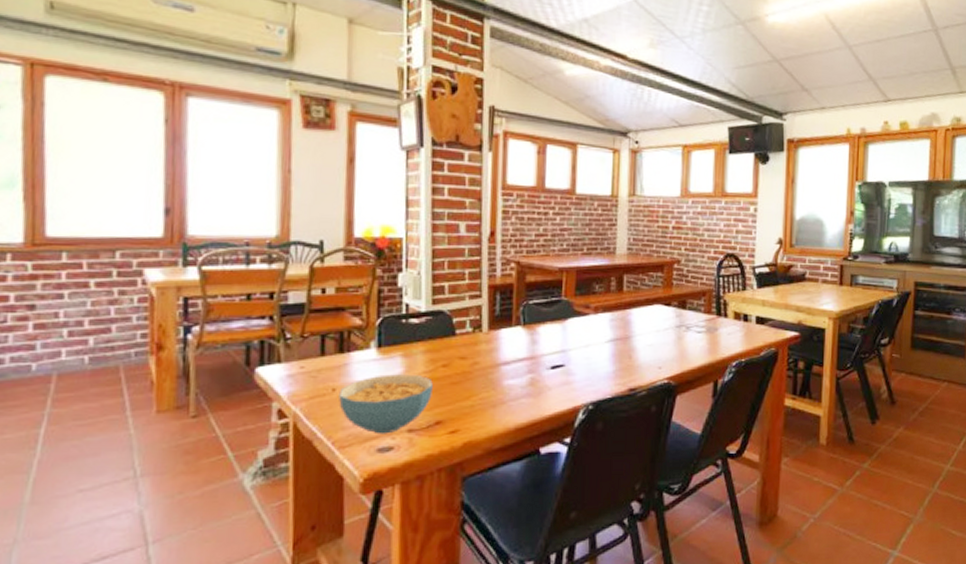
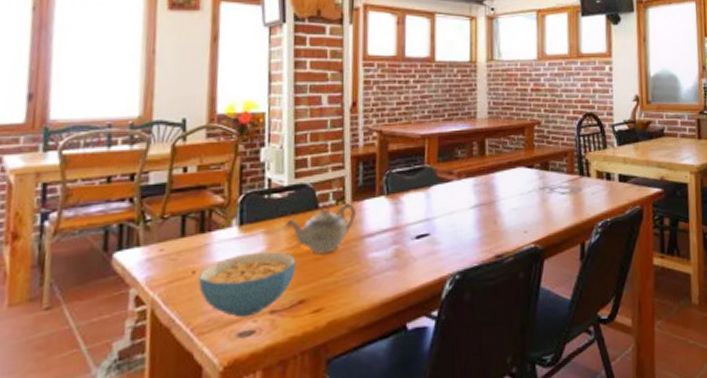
teapot: none [421,331,492,379] -> present [284,203,355,254]

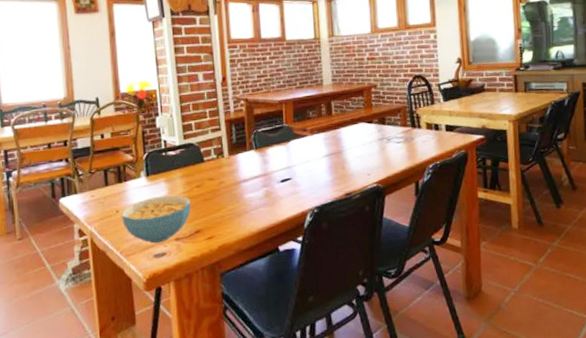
teapot: present [284,203,355,254] -> none [179,157,232,196]

